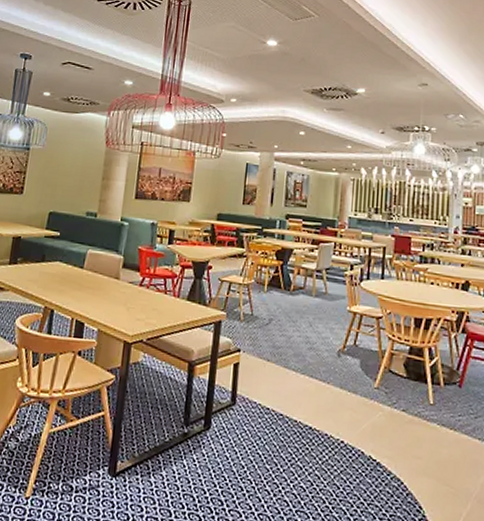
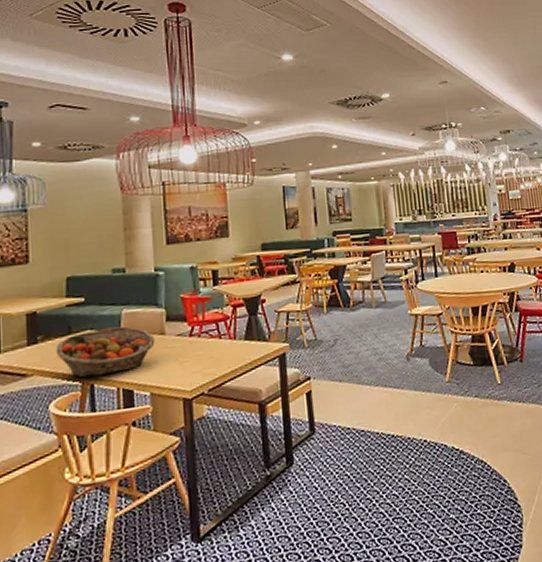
fruit basket: none [29,262,110,305] -> present [55,326,155,378]

